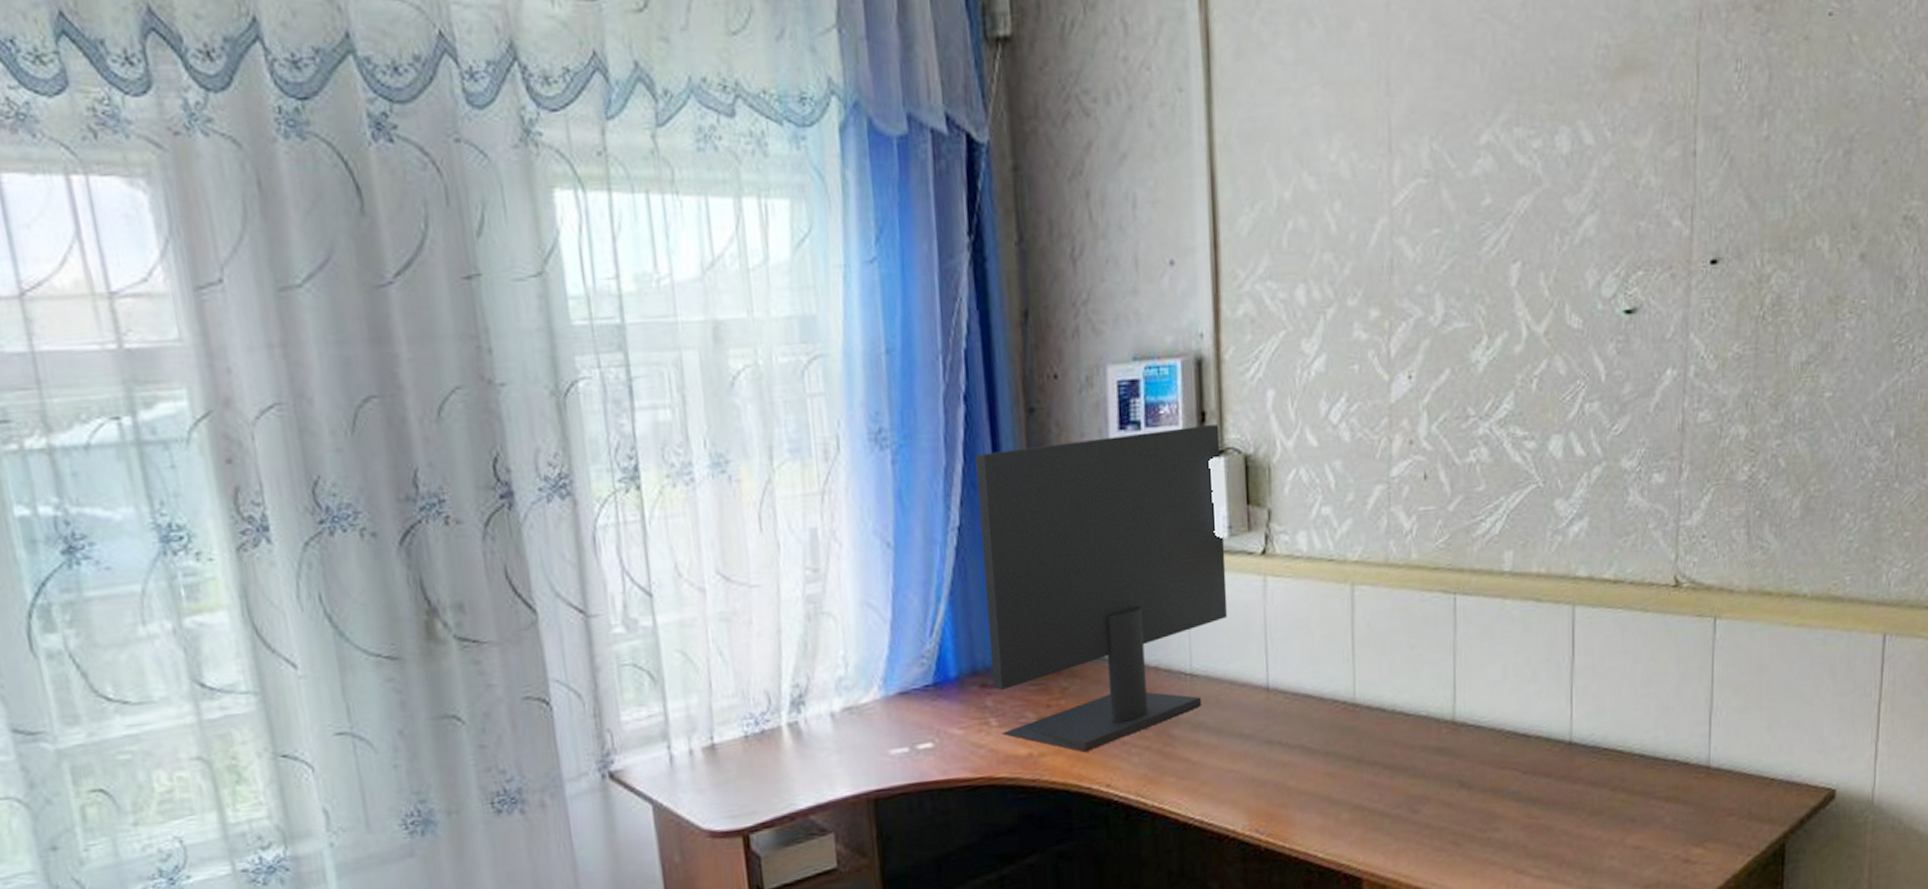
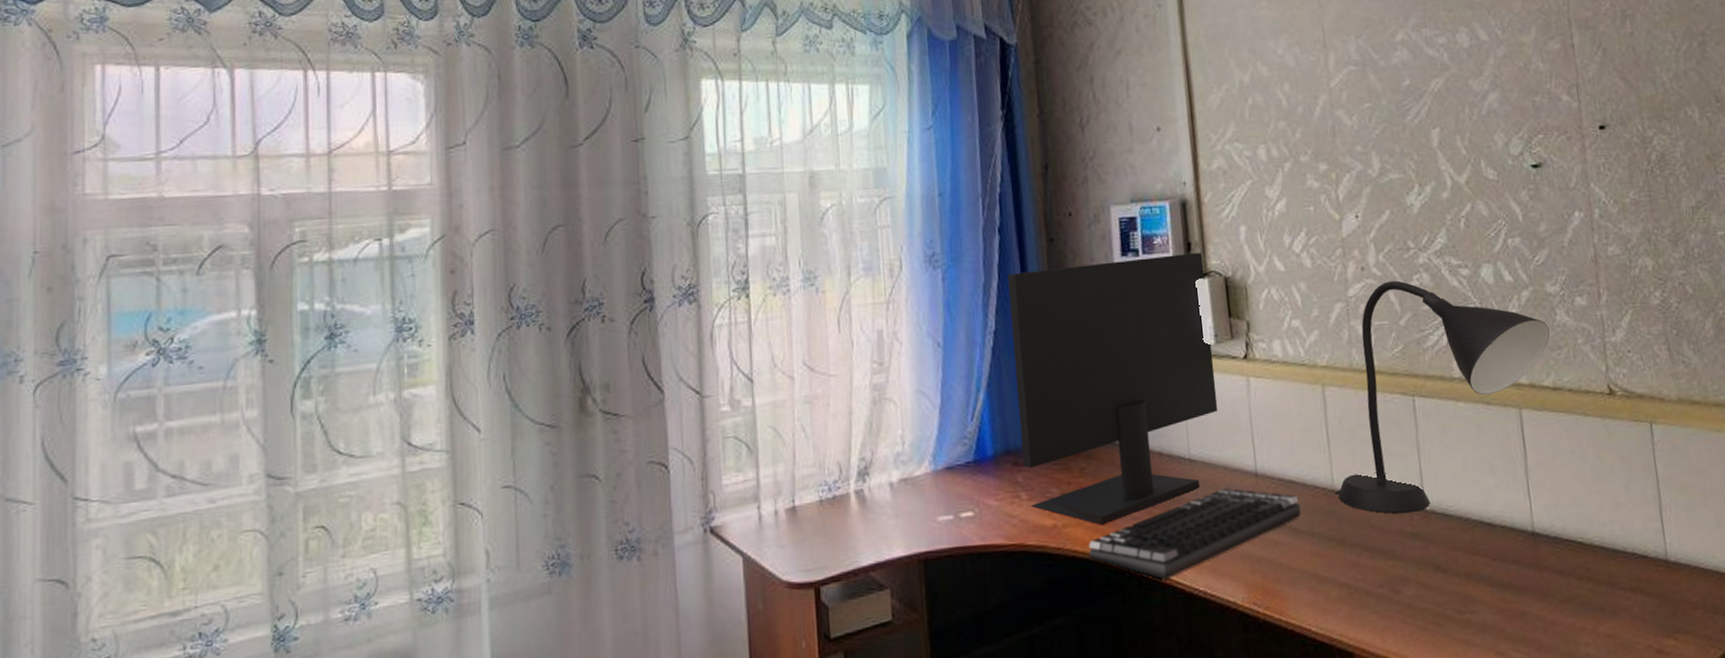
computer keyboard: none [1068,705,1316,809] -> present [1088,488,1301,579]
desk lamp: none [1356,456,1618,728] -> present [1335,280,1550,514]

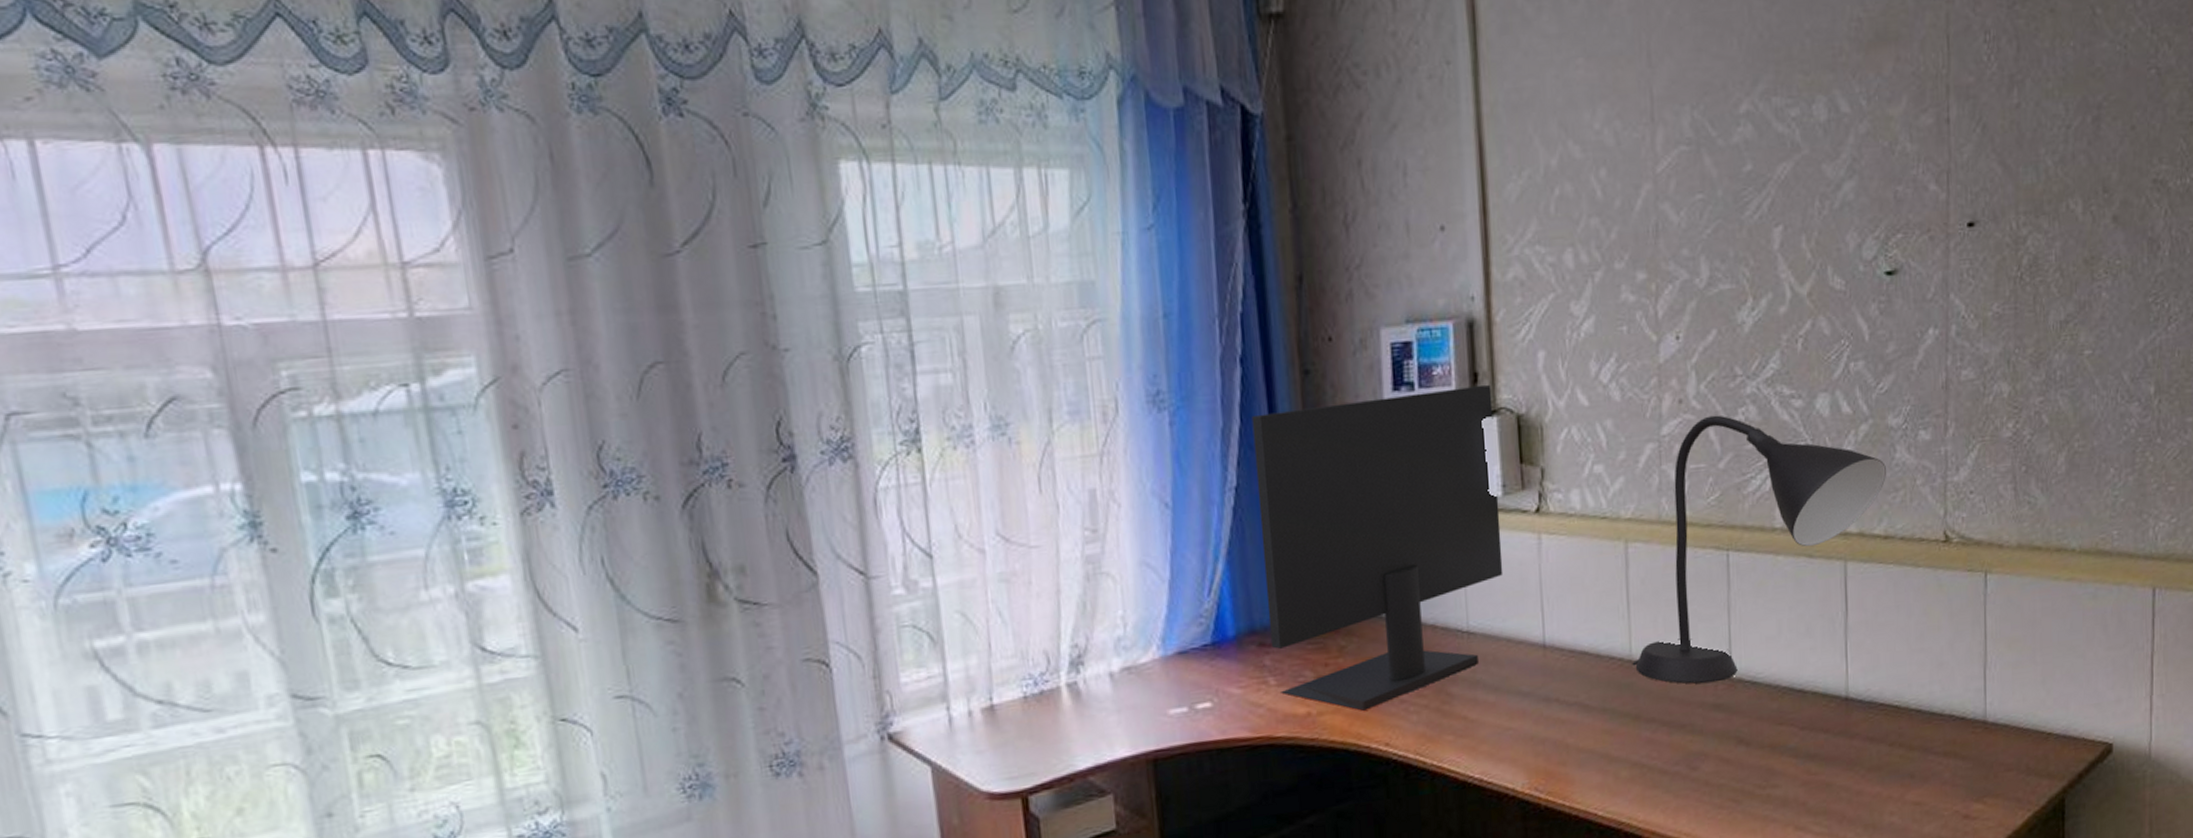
computer keyboard: present [1088,488,1301,579] -> none [1347,662,1593,768]

